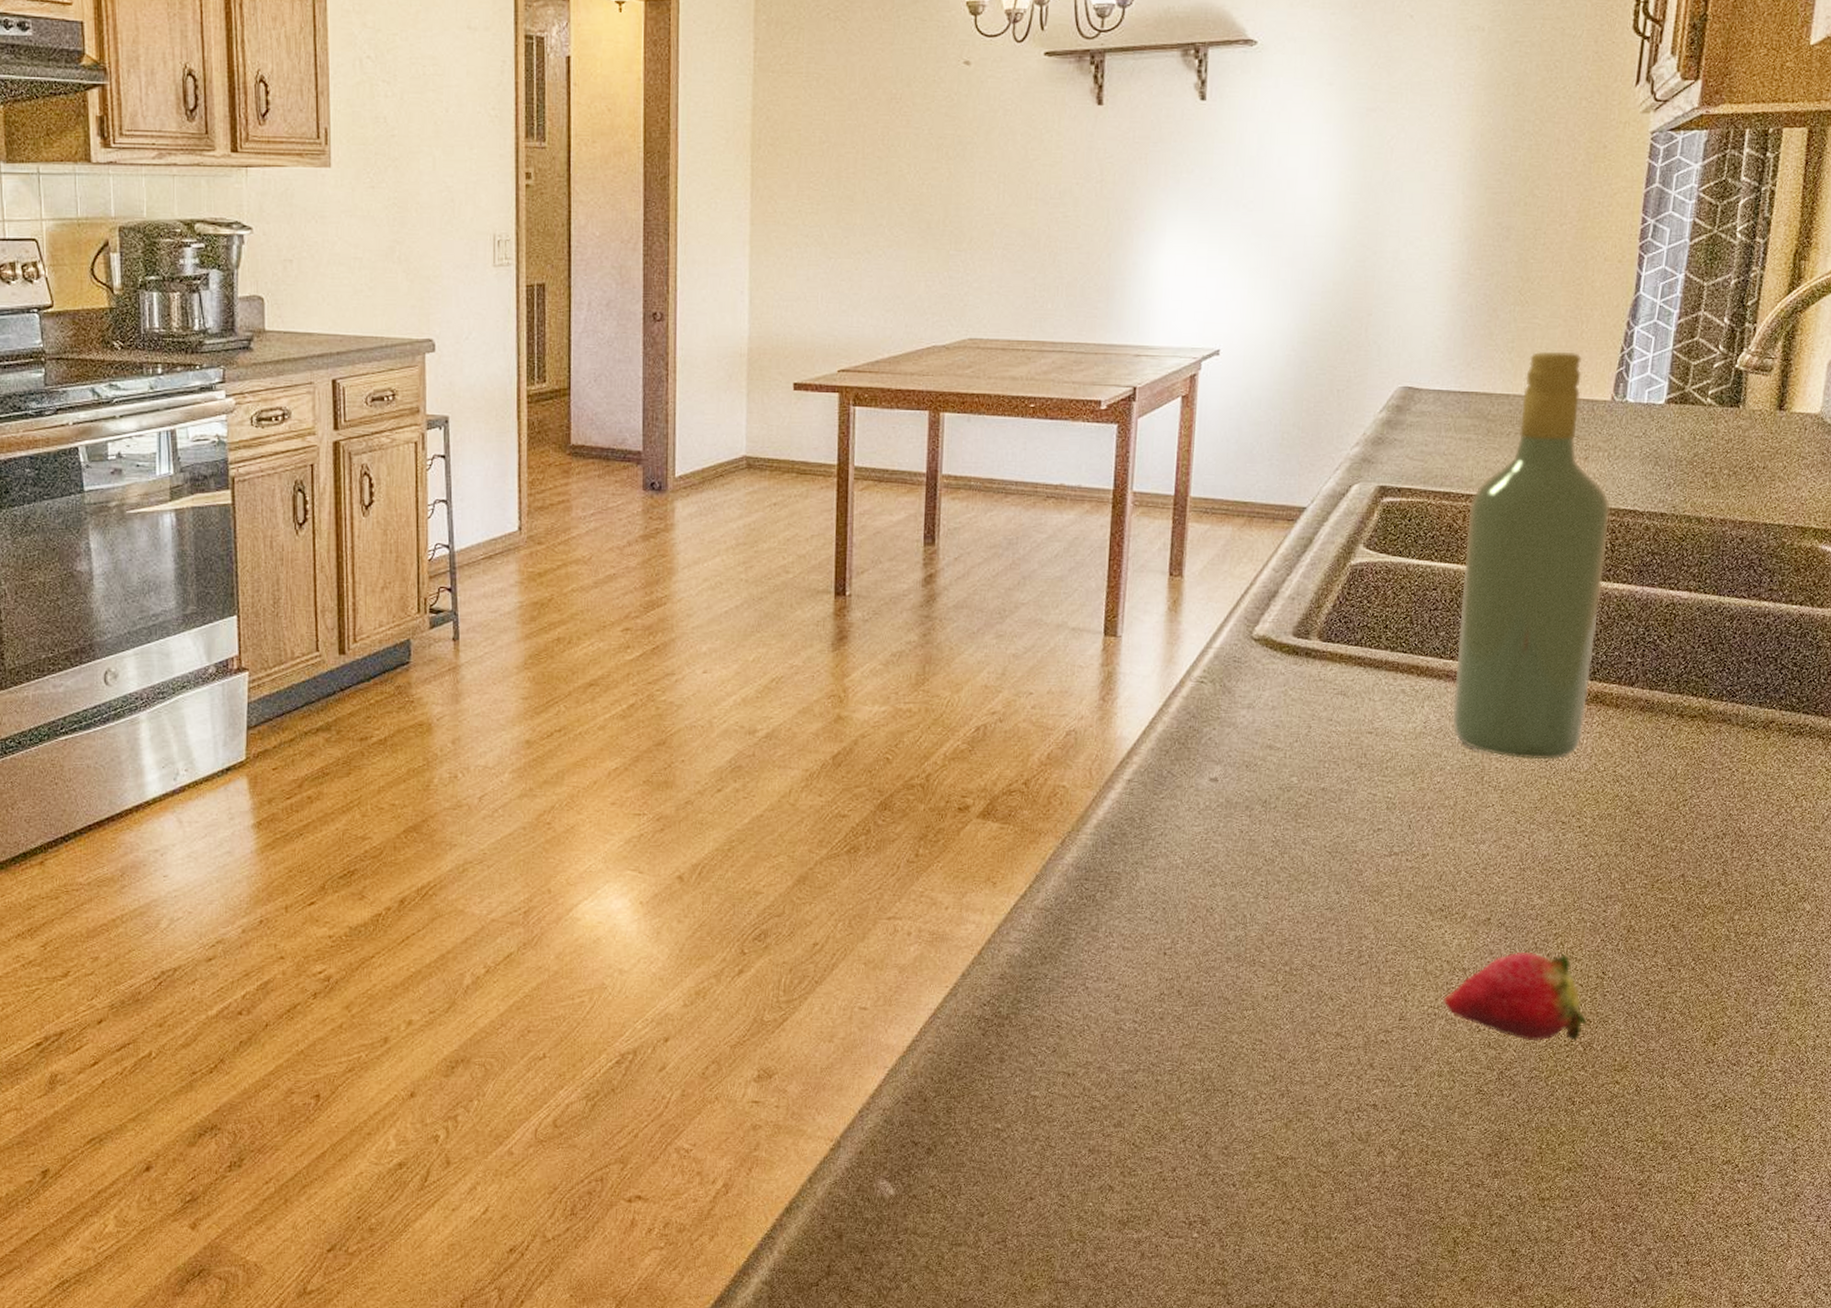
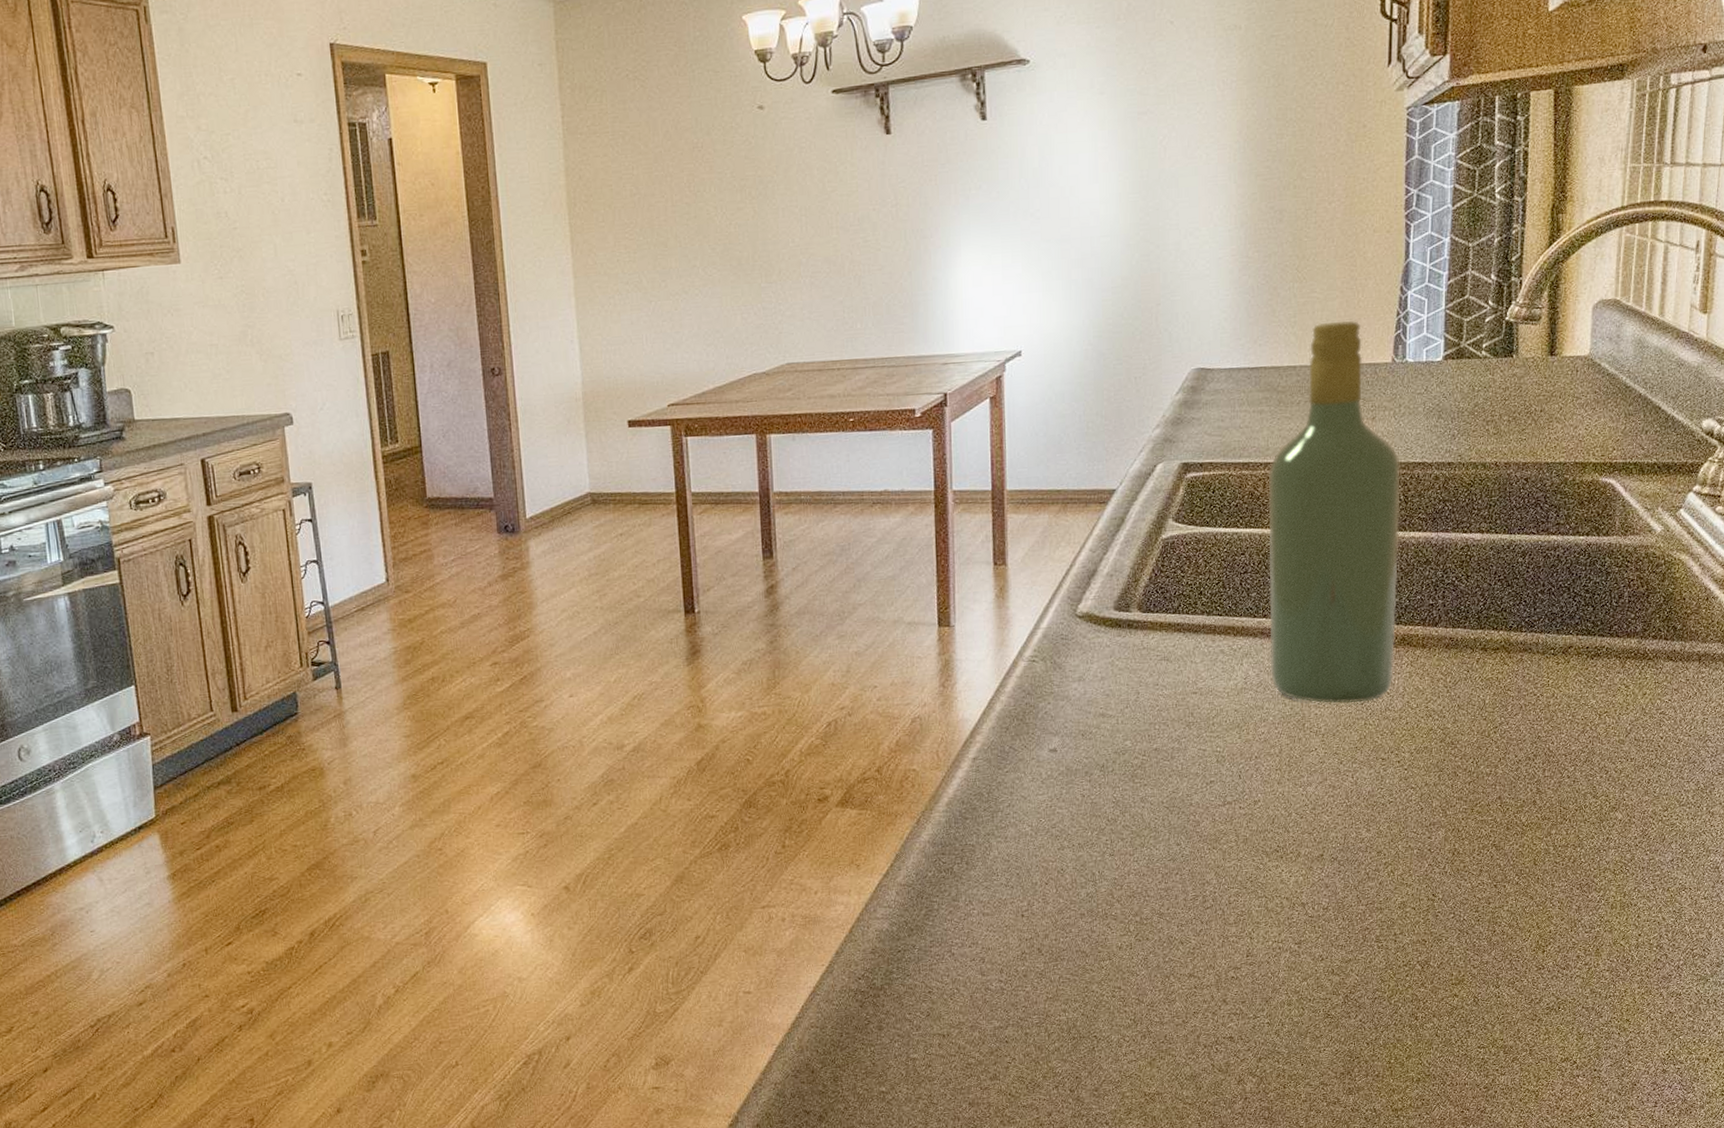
fruit: present [1442,951,1587,1042] -> none [1285,881,1422,965]

